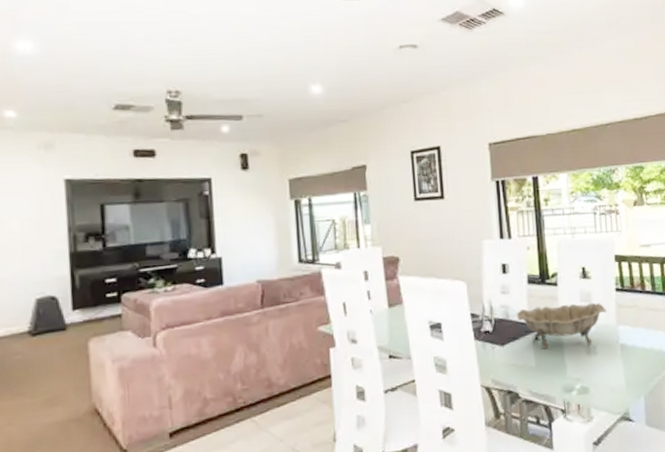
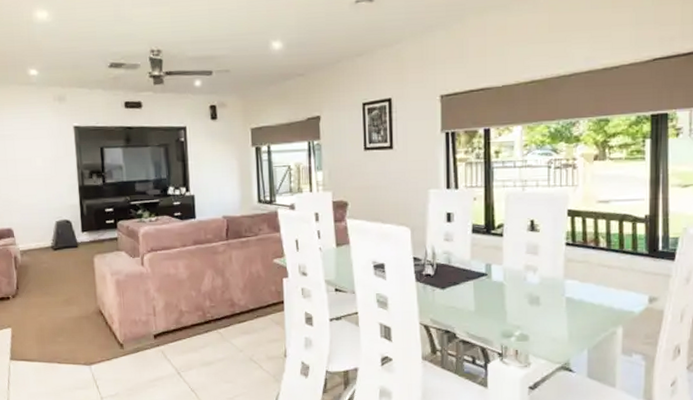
decorative bowl: present [516,302,607,349] -> none [458,255,555,296]

